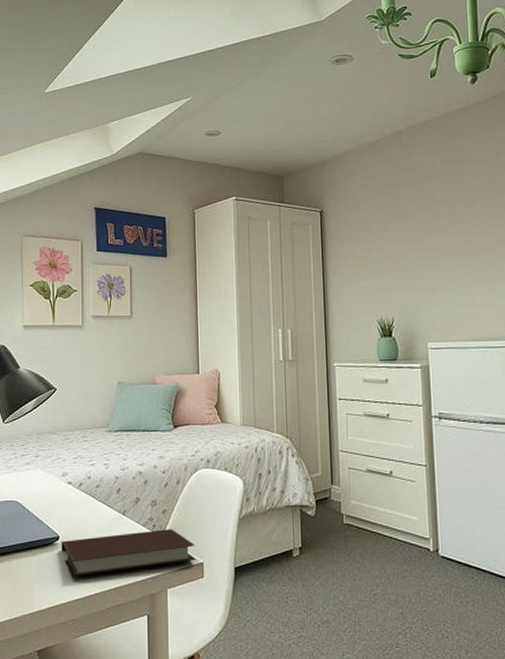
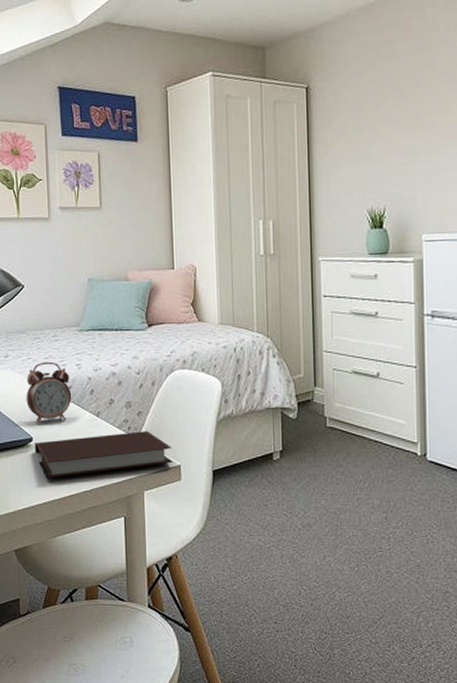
alarm clock: none [54,461,99,522] -> present [26,361,72,423]

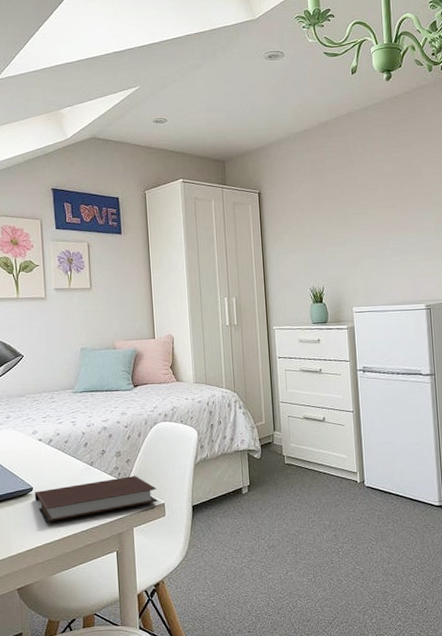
alarm clock: present [26,361,72,423] -> none [26,420,68,474]

